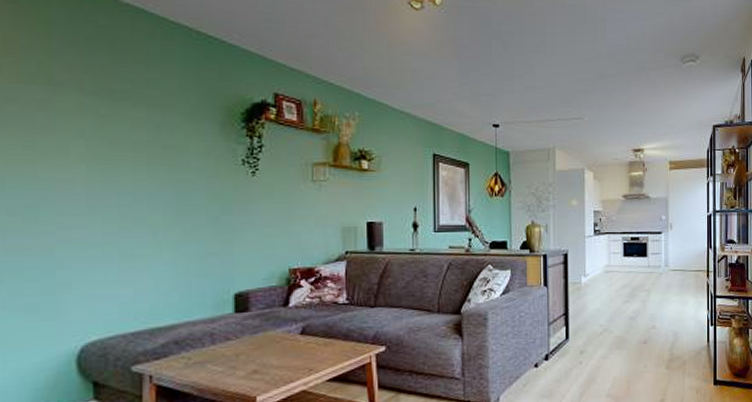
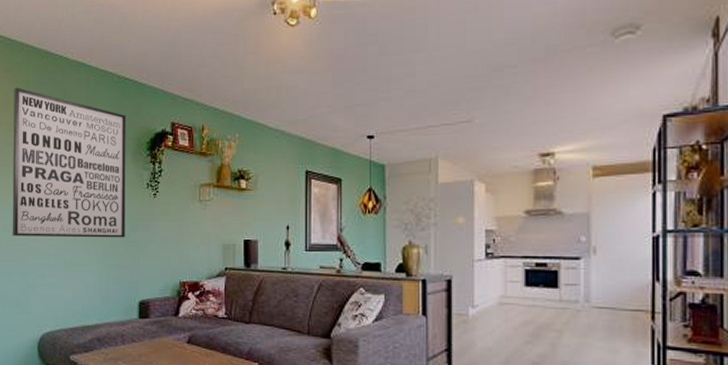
wall art: none [21,25,213,222] -> present [12,87,126,238]

